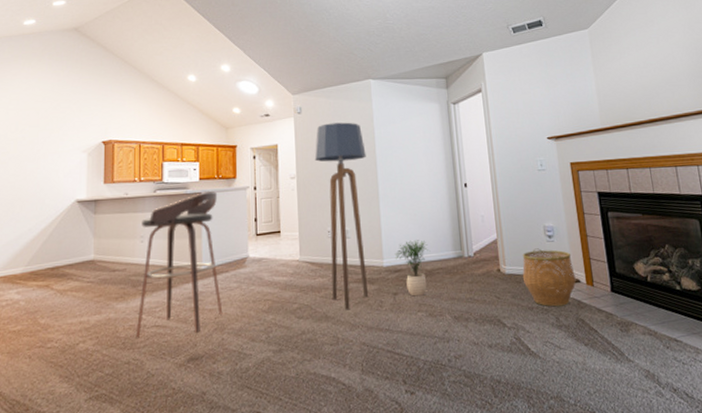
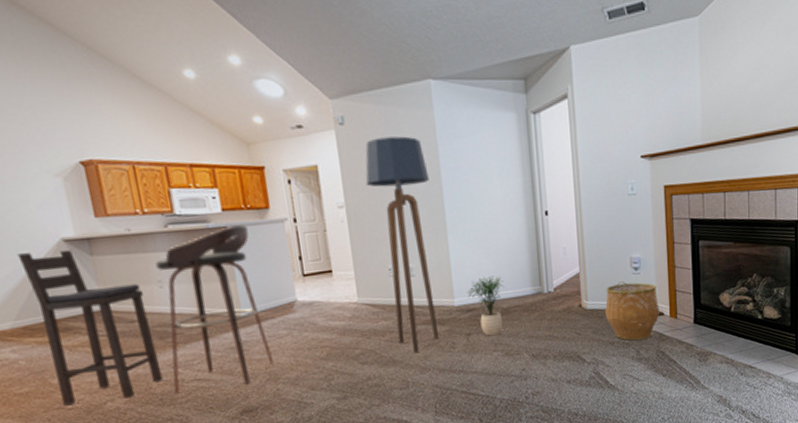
bar stool: none [41,209,129,345] -> present [17,249,163,406]

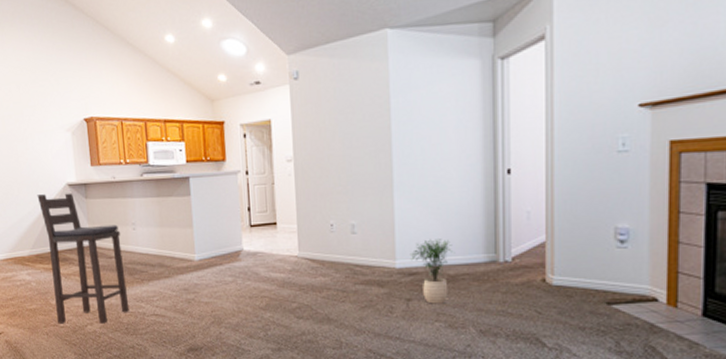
bar stool: present [155,224,274,394] -> none [131,175,219,325]
floor lamp: present [365,136,440,354] -> none [314,89,379,314]
basket: present [604,281,660,341] -> none [575,256,652,329]

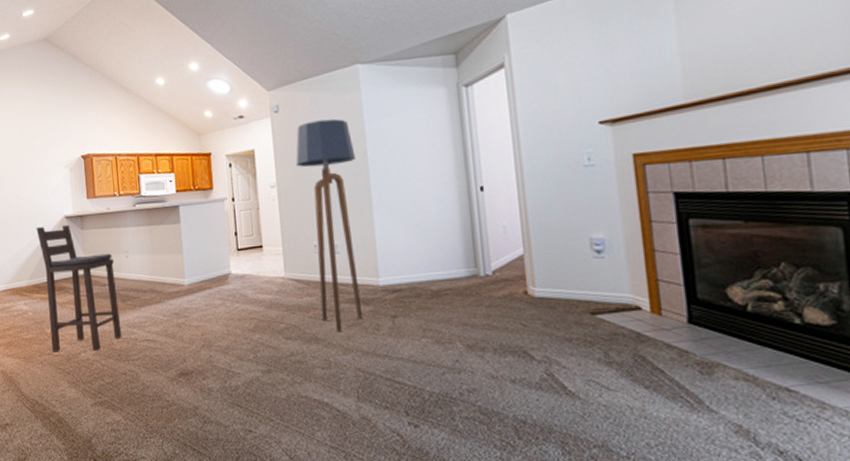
floor lamp: none [314,89,379,314] -> present [295,118,363,333]
potted plant: present [409,239,452,304] -> none [392,255,434,320]

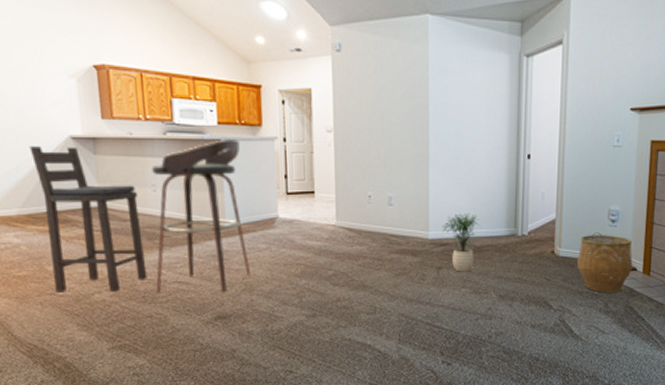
bar stool: none [124,203,209,351] -> present [152,138,251,293]
floor lamp: present [295,118,363,333] -> none [355,67,417,281]
potted plant: none [392,255,434,320] -> present [441,213,479,272]
basket: none [557,266,636,339] -> present [576,232,633,293]

